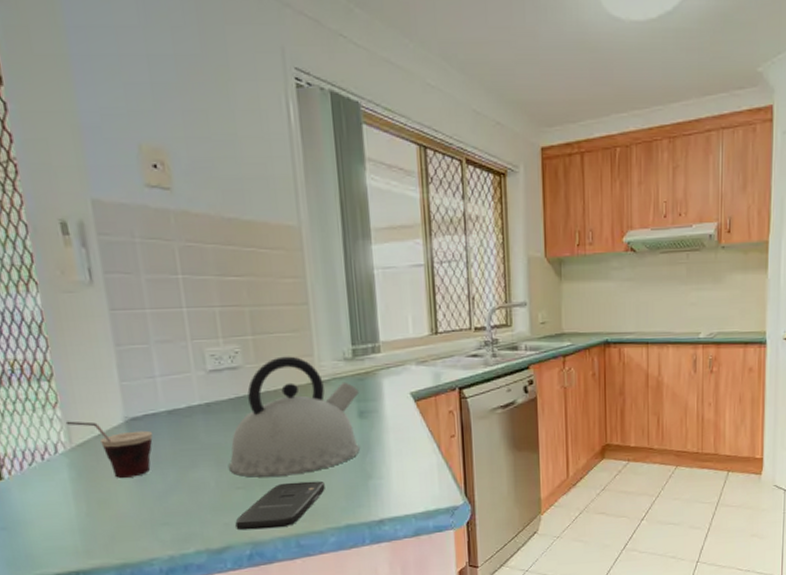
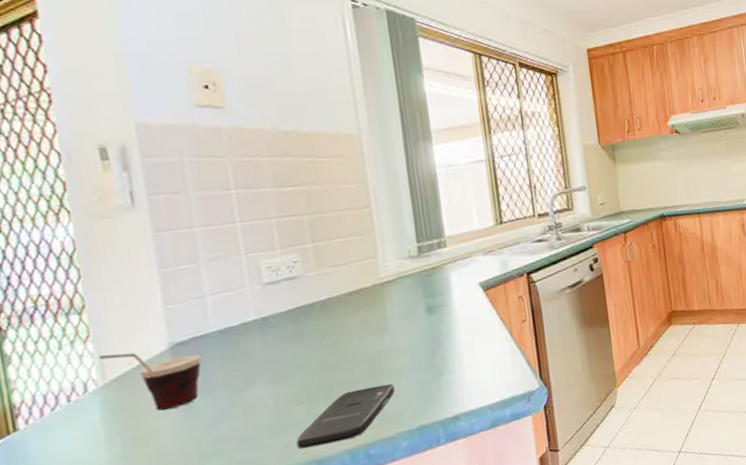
kettle: present [228,356,360,478] -> none [287,259,430,391]

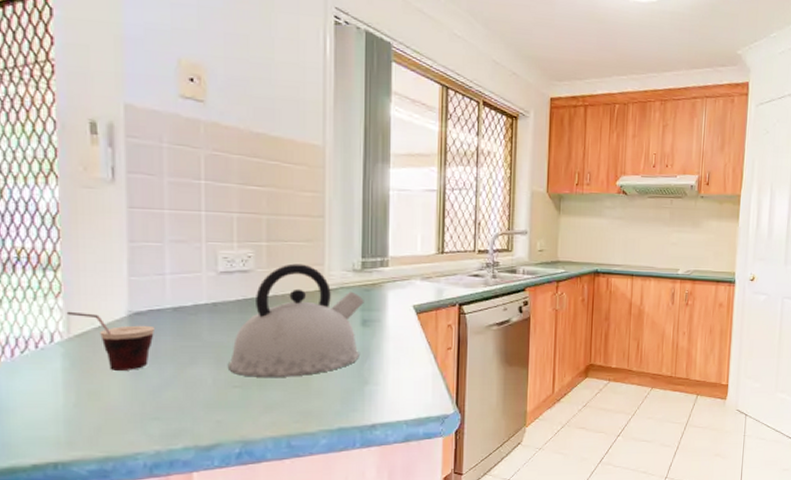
kettle: none [287,259,430,391] -> present [227,263,364,377]
smartphone: present [296,383,395,449] -> none [228,384,322,429]

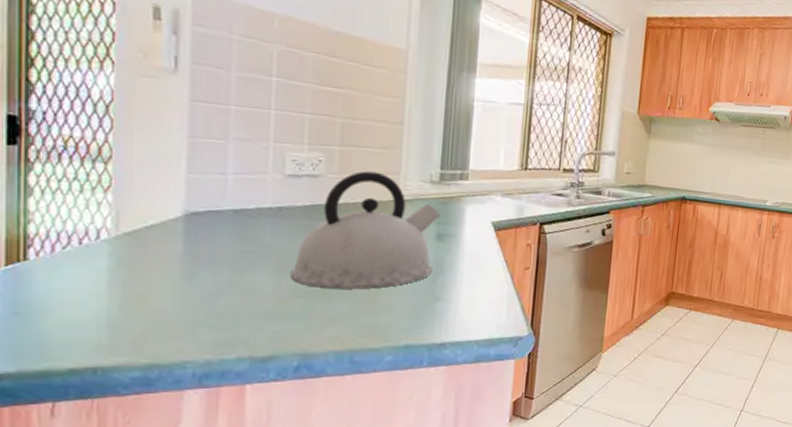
cup: present [66,311,156,370] -> none [115,207,214,274]

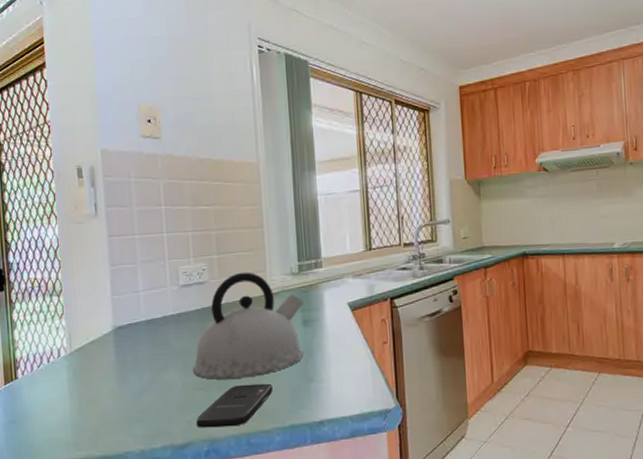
smartphone: none [287,296,390,342] -> present [196,383,273,428]

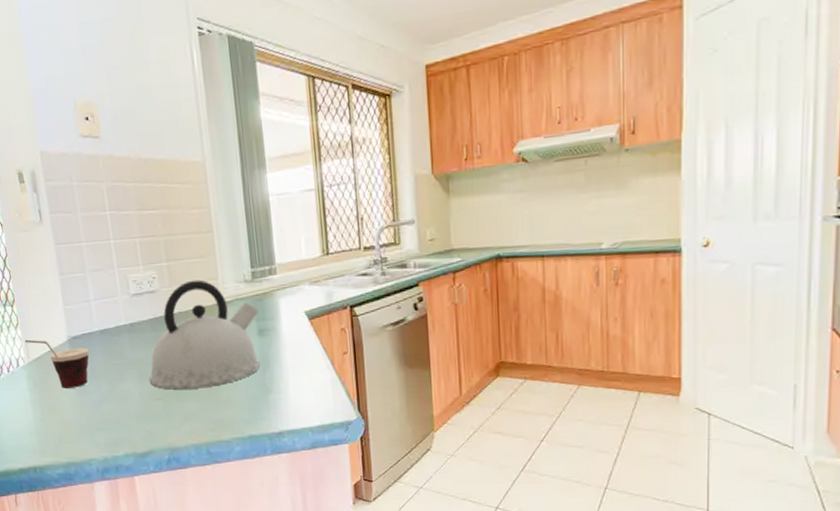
cup: none [68,329,135,379] -> present [24,339,90,388]
smartphone: present [196,383,273,428] -> none [156,394,231,437]

